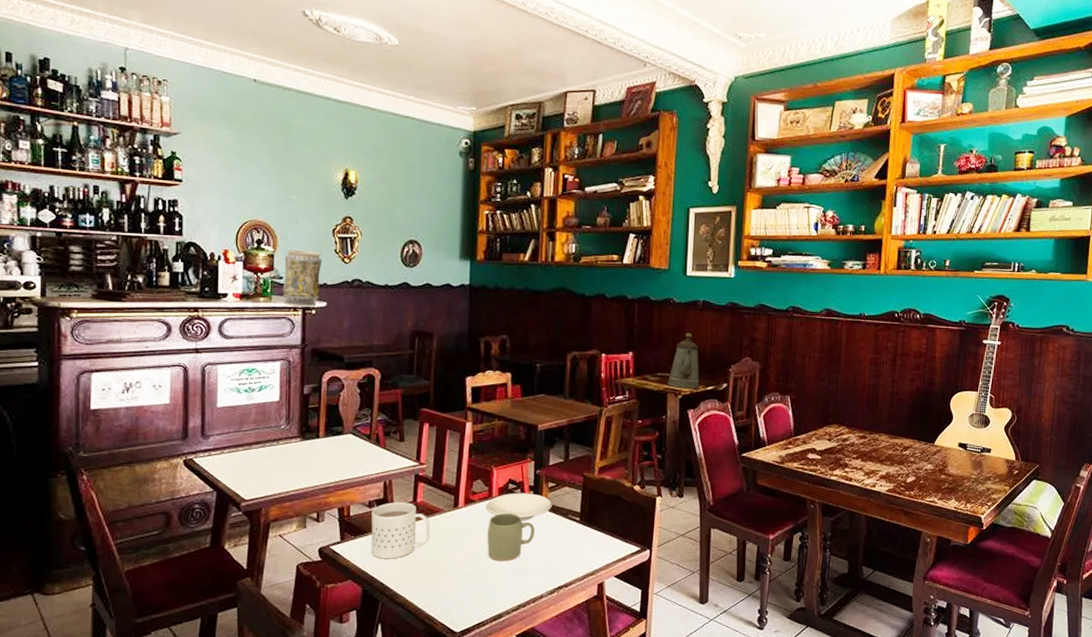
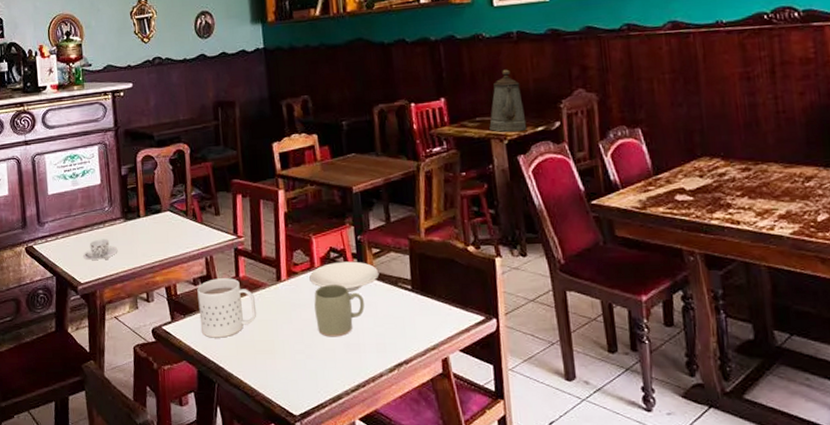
teacup: none [250,456,291,477] -> present [82,239,118,260]
vase: present [282,250,323,307] -> none [91,35,126,91]

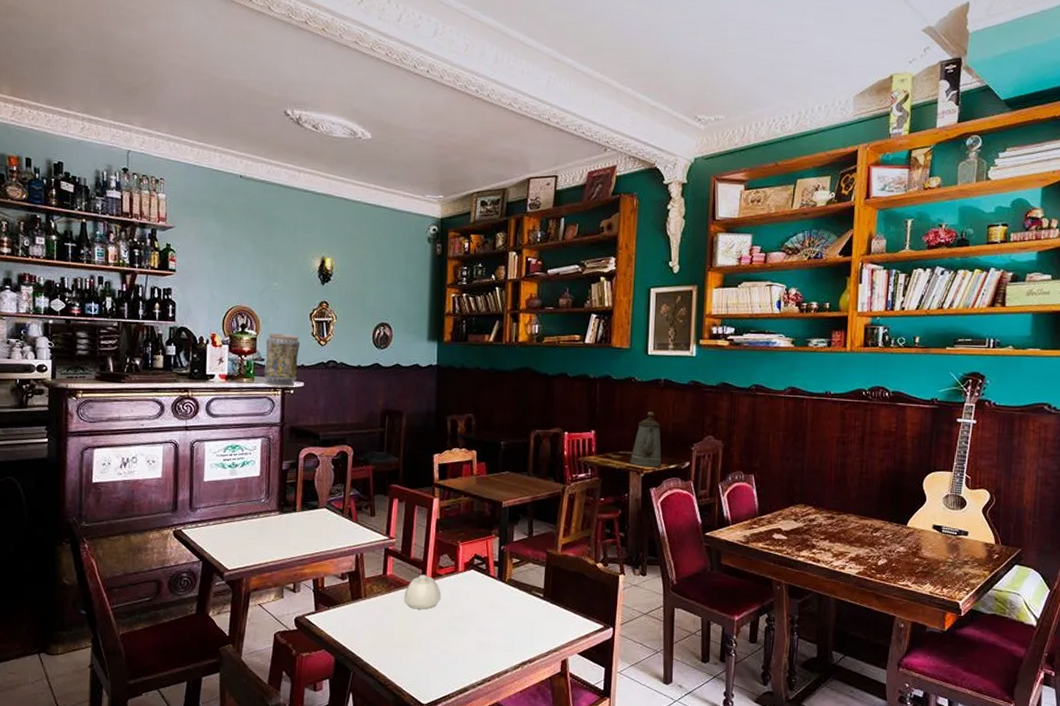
teacup: present [82,239,118,260] -> none [232,529,270,549]
vase: none [91,35,126,91] -> present [264,333,301,387]
mug: present [197,278,257,338] -> none [343,575,399,630]
sugar bowl: none [260,274,300,312] -> present [404,575,441,610]
saucer: present [309,261,379,292] -> none [452,568,517,596]
mug: present [314,285,365,337] -> none [453,588,499,636]

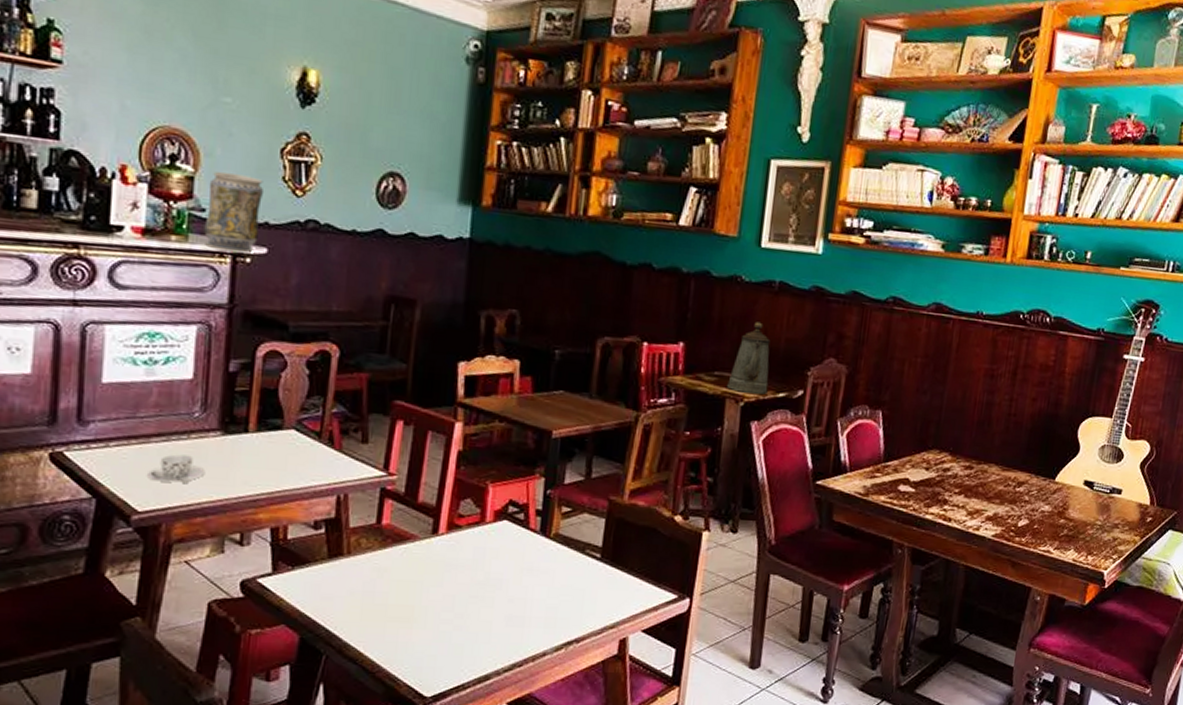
teacup: none [232,529,270,549] -> present [146,454,206,483]
sugar bowl: present [404,575,441,610] -> none [405,525,460,572]

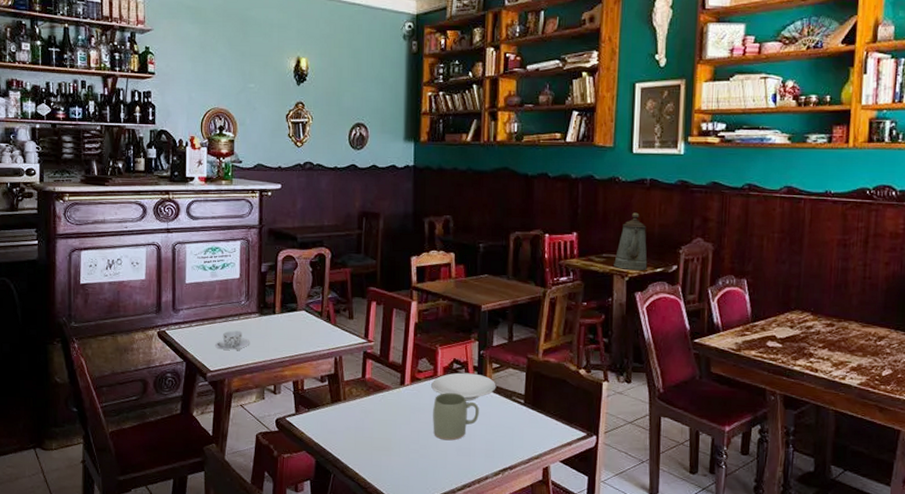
vase: present [204,172,265,254] -> none [242,135,277,189]
mug: none [474,544,540,607] -> present [433,393,479,441]
saucer: none [476,518,566,555] -> present [431,372,496,401]

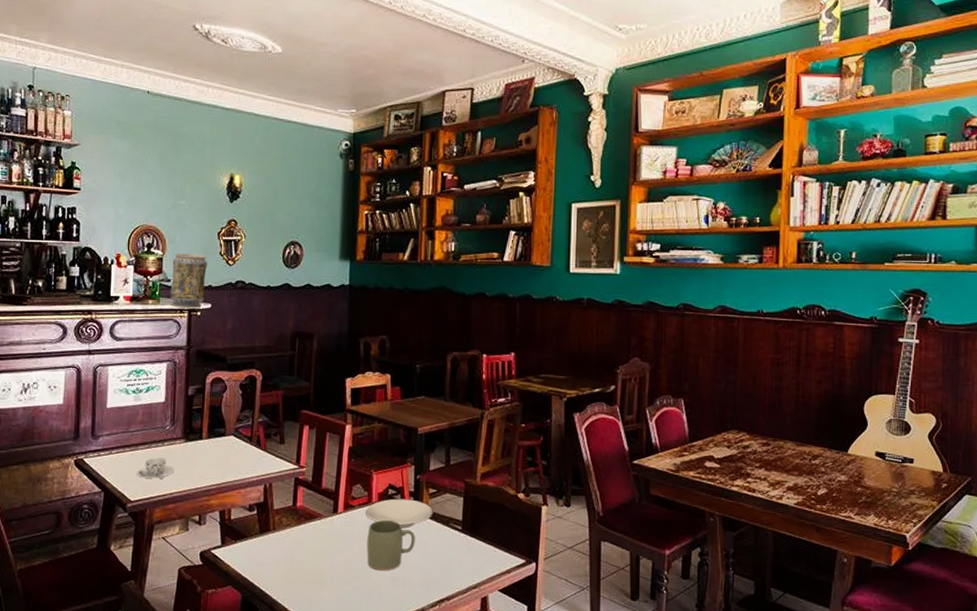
vase: none [242,135,277,189] -> present [170,253,208,309]
coffee pot: present [613,212,648,271] -> none [551,332,586,392]

